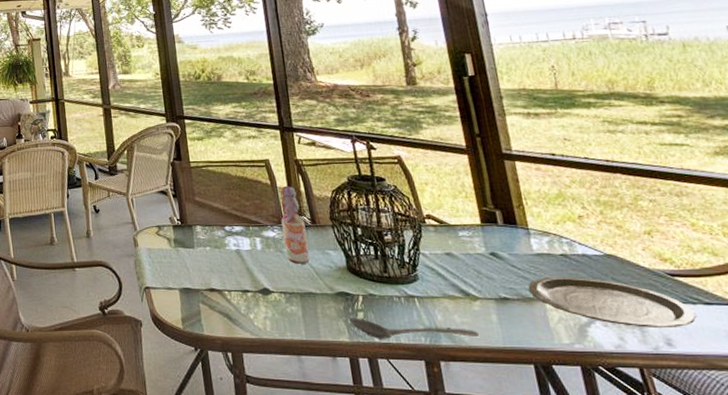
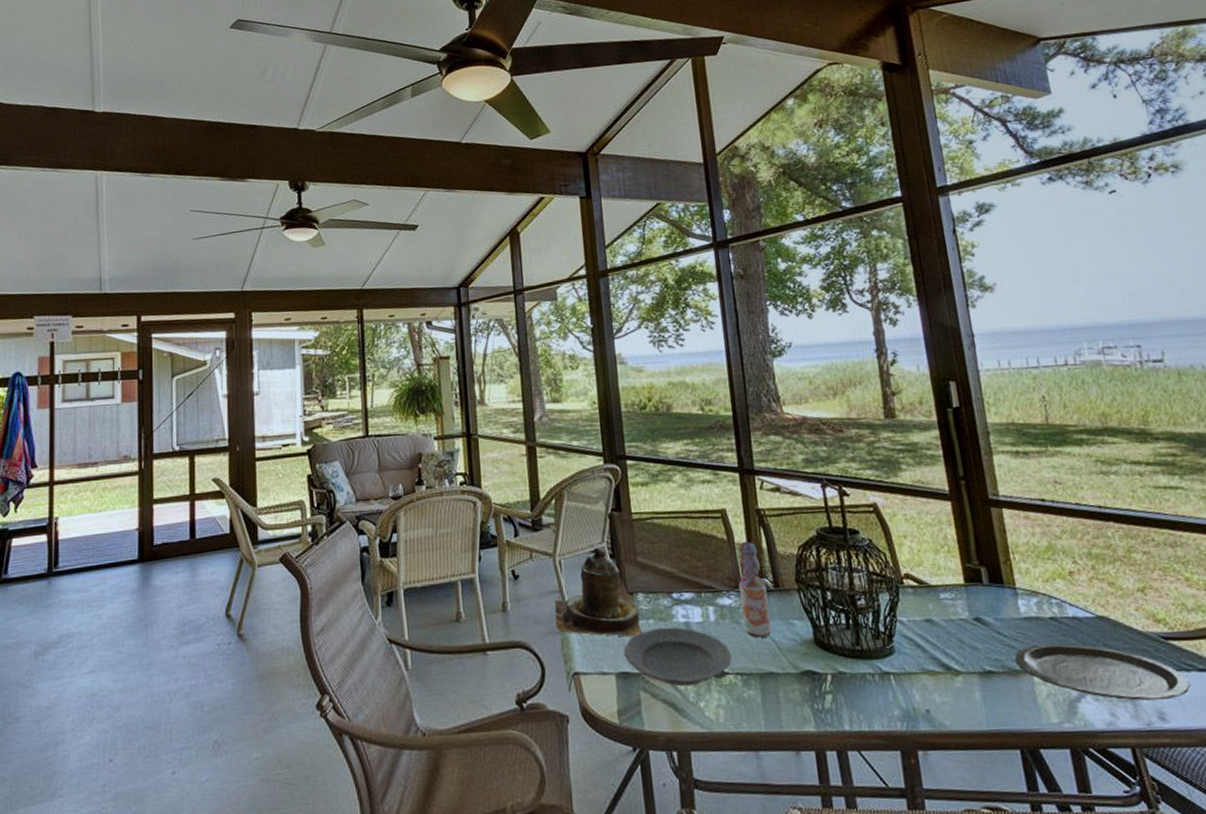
teapot: none [128,188,200,260] -> present [554,547,642,637]
plate: none [185,253,277,301] -> present [623,626,732,687]
stirrer: present [348,318,479,339] -> none [814,701,961,727]

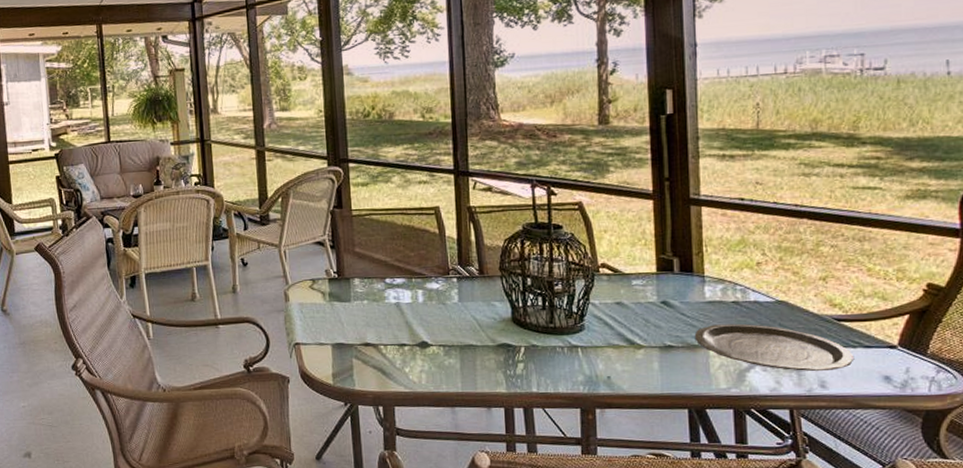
teapot: present [554,547,642,637] -> none [279,239,357,315]
plate: present [623,626,732,687] -> none [339,306,436,355]
bottle: present [738,541,772,638] -> none [446,234,474,316]

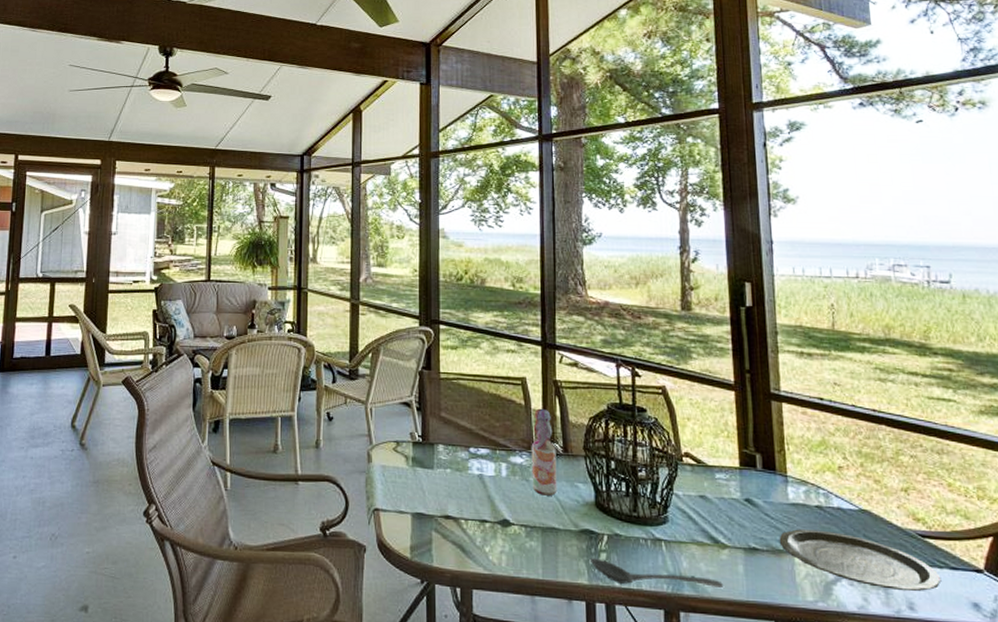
bottle: none [446,234,474,316] -> present [531,408,557,496]
stirrer: none [507,368,638,389] -> present [589,558,723,588]

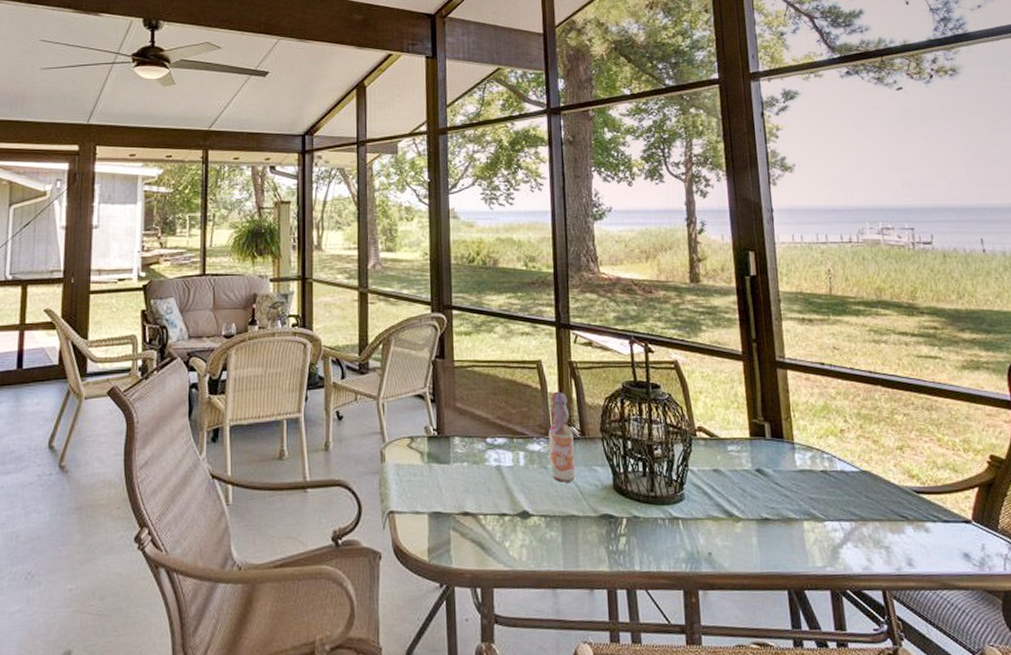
stirrer: present [589,558,723,588] -> none [609,543,738,567]
plate: present [779,529,942,592] -> none [788,494,936,548]

